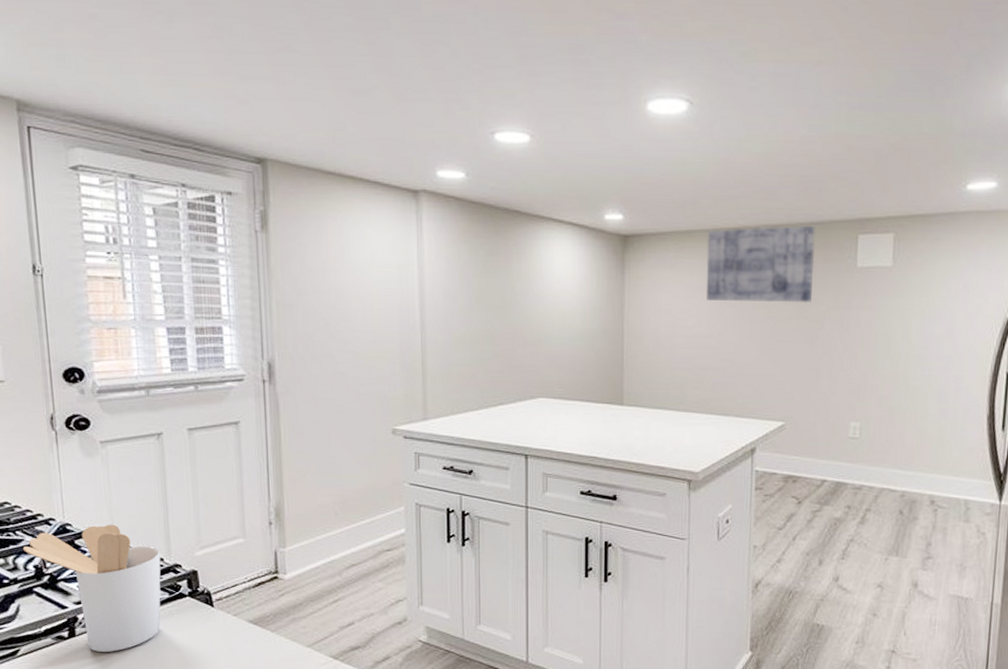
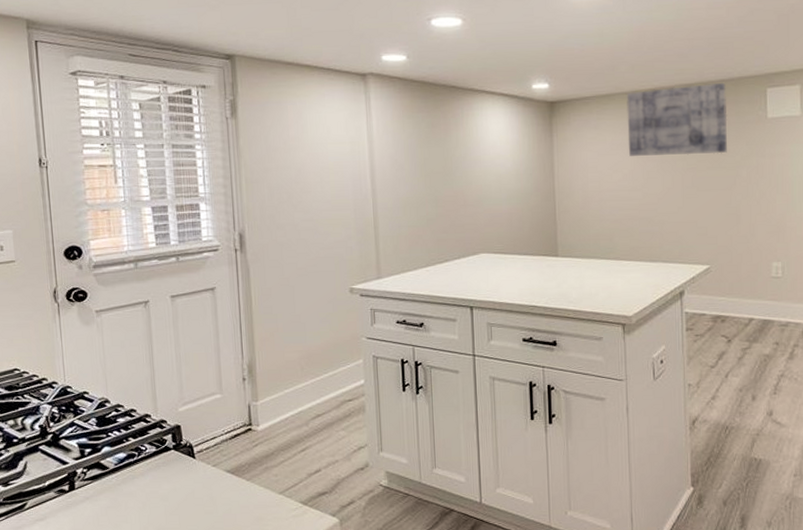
utensil holder: present [22,524,161,652] -> none [29,385,149,503]

